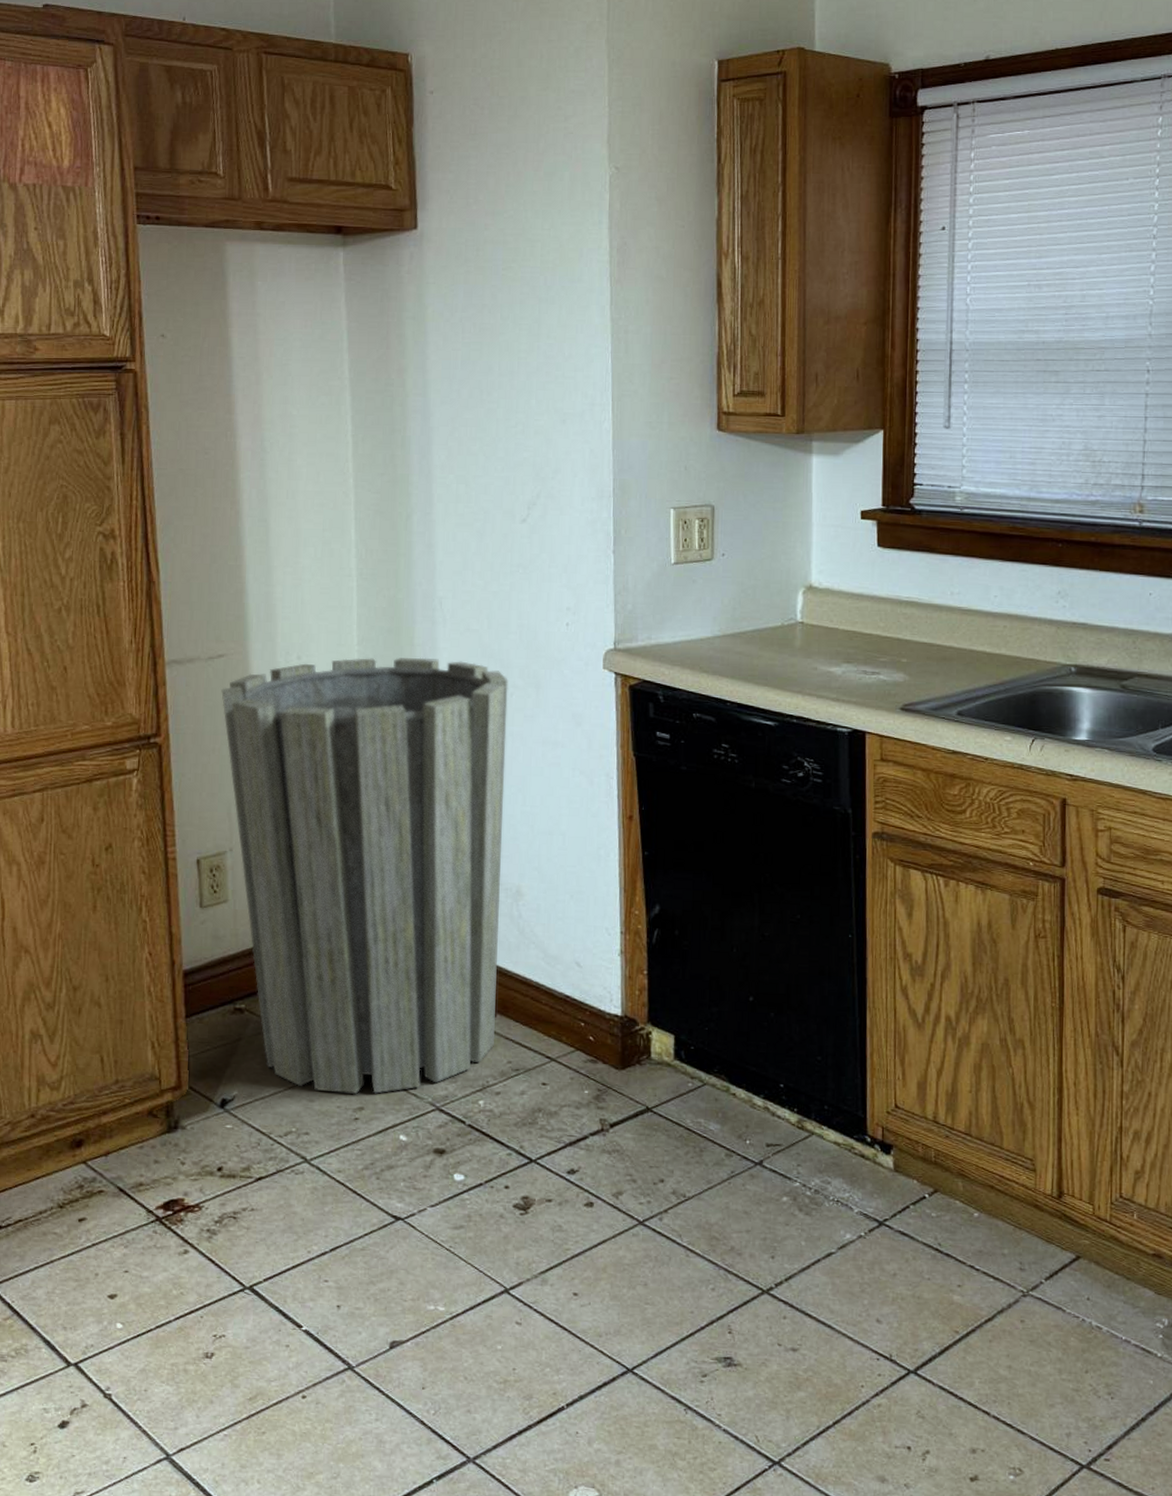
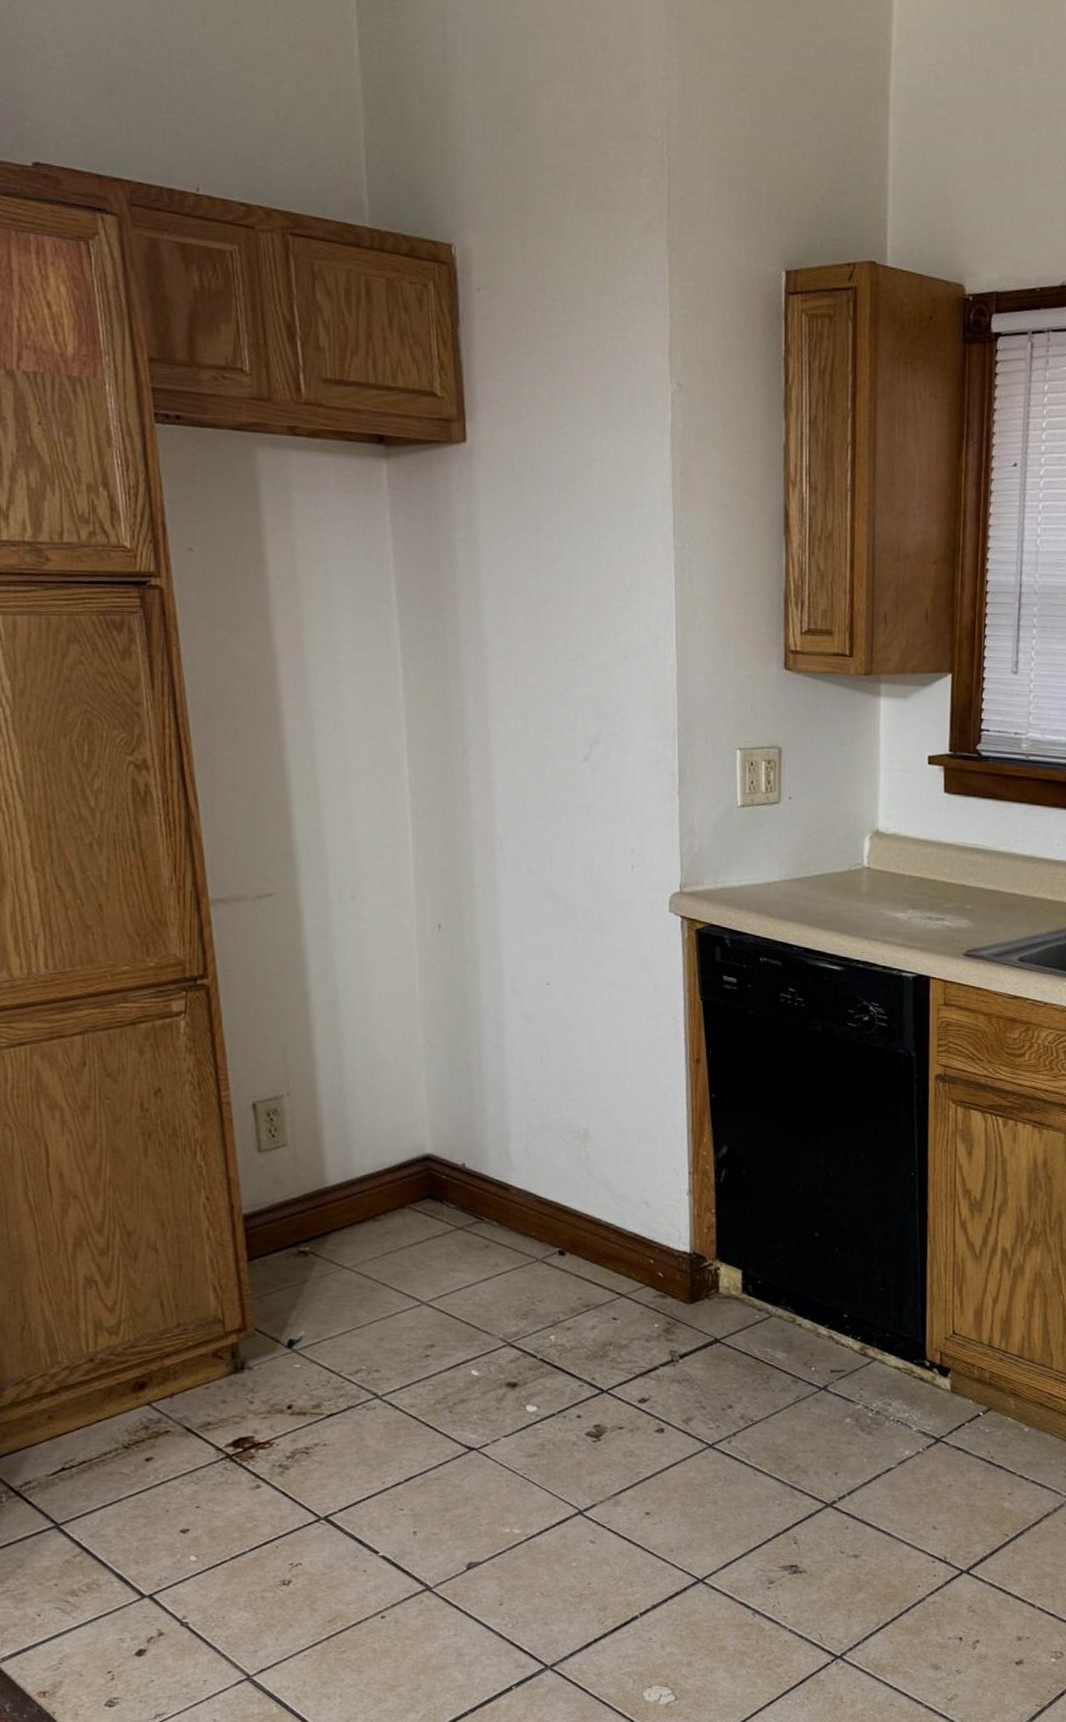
trash can: present [221,657,508,1095] -> none [271,898,572,1333]

